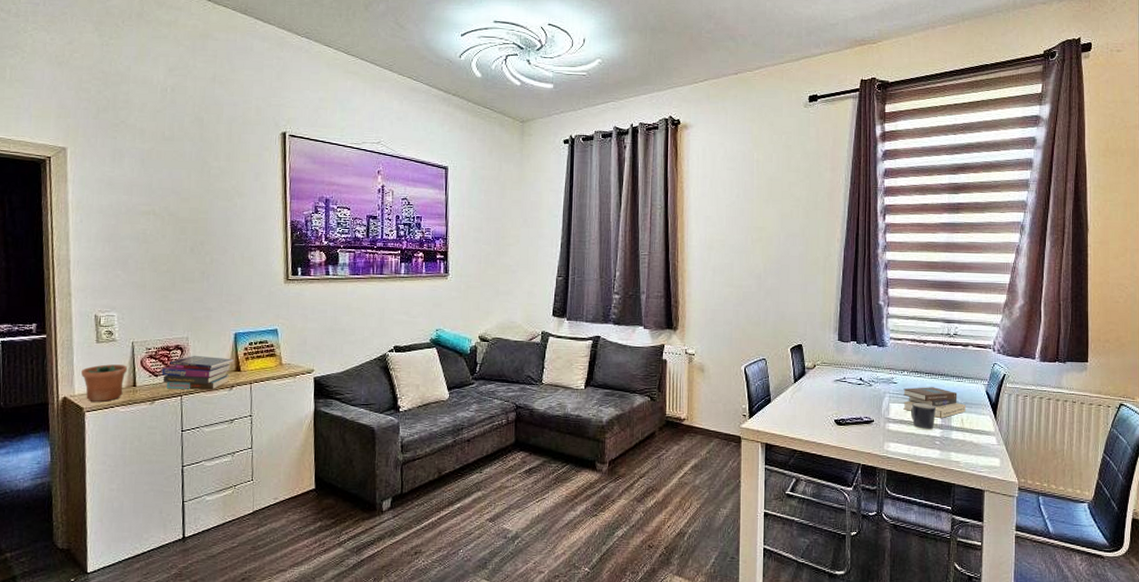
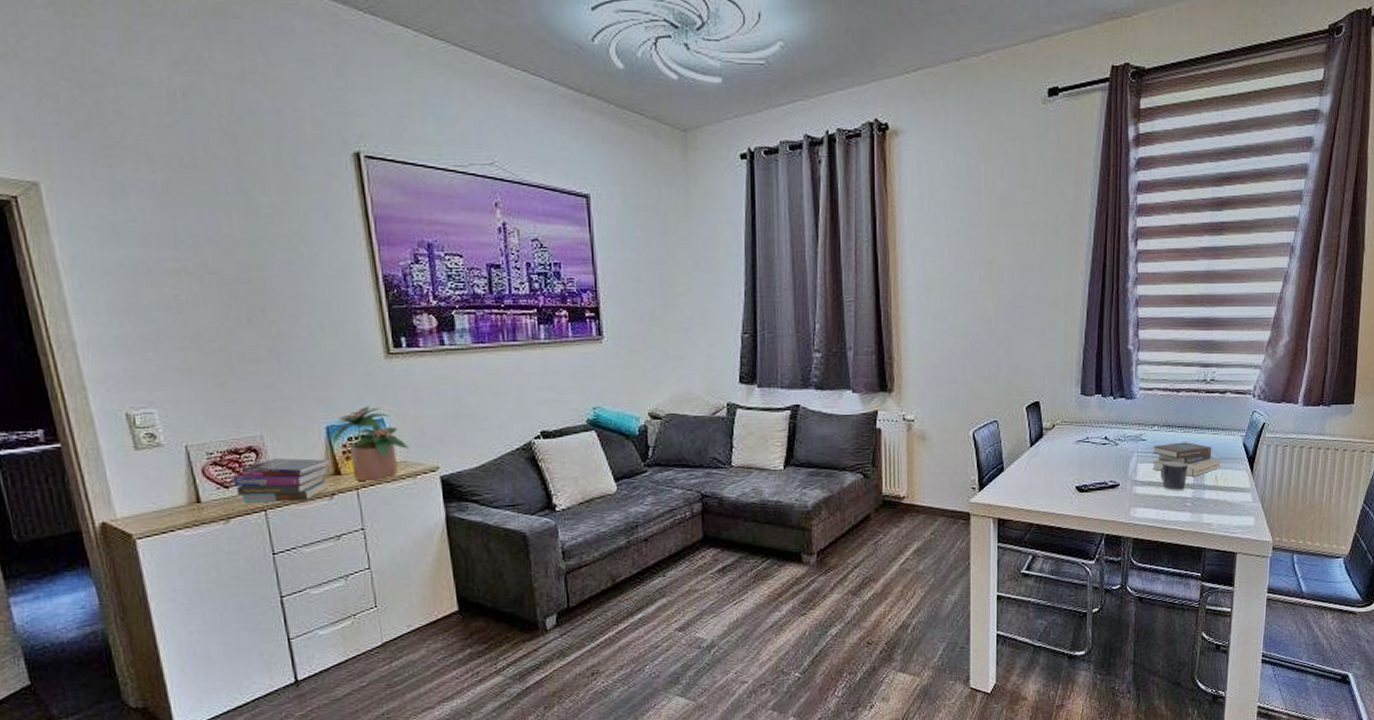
planter: present [81,364,127,402] -> none [120,476,185,525]
potted plant: none [236,319,293,378] -> present [328,406,409,482]

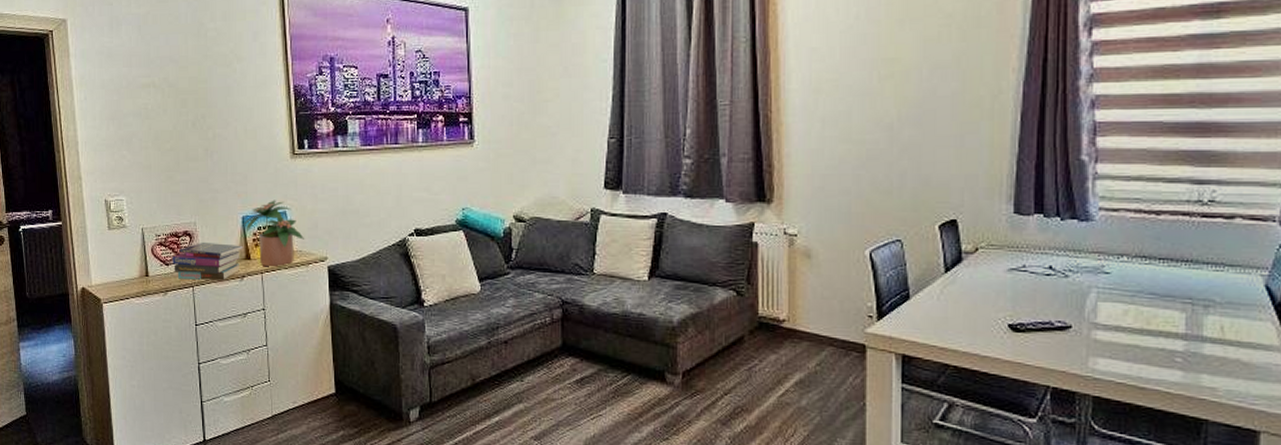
books: present [1152,442,1220,477] -> none [1120,279,1228,324]
mug: present [1161,461,1189,493] -> none [1134,302,1178,344]

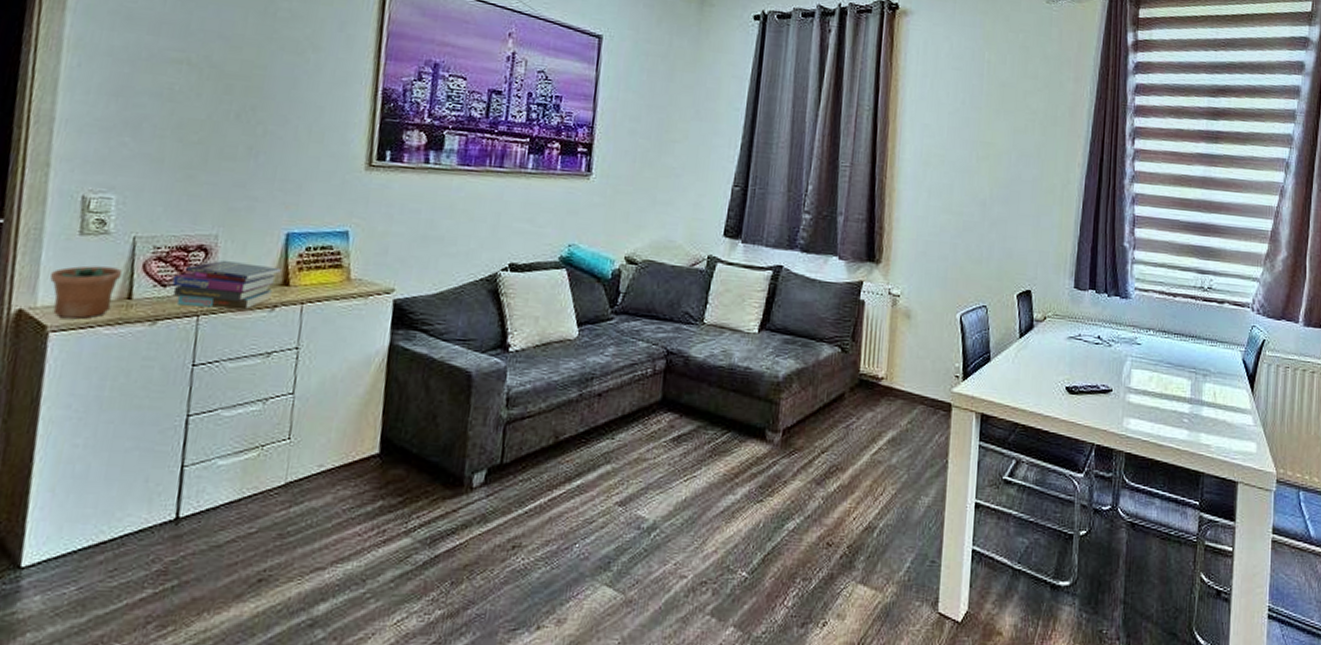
planter: none [97,252,139,293] -> present [50,265,122,319]
potted plant: present [244,200,304,268] -> none [287,216,368,298]

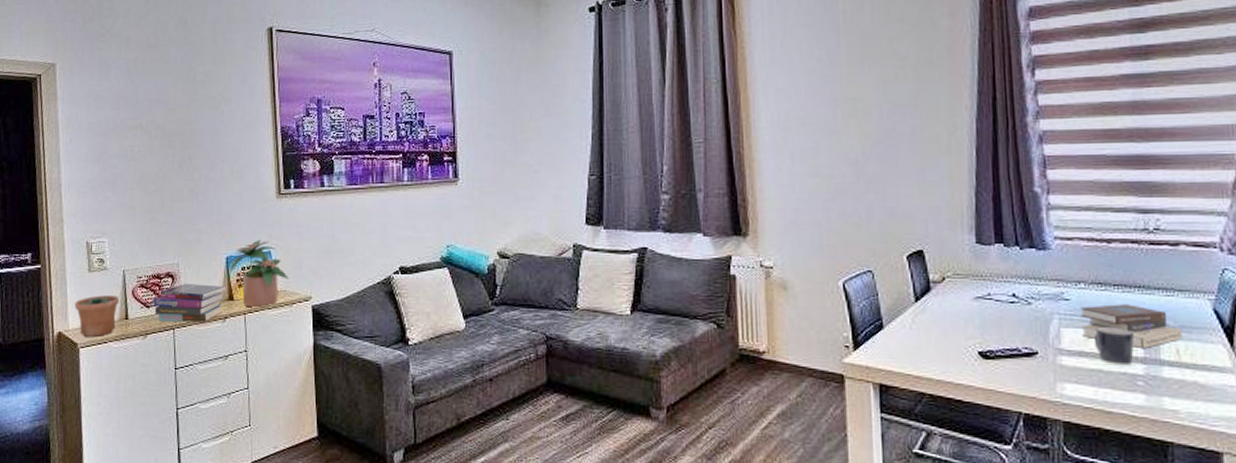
potted plant: none [287,216,368,298] -> present [228,240,288,308]
books: none [1147,350,1219,390] -> present [1080,304,1182,348]
mug: none [1156,370,1186,406] -> present [1094,327,1135,368]

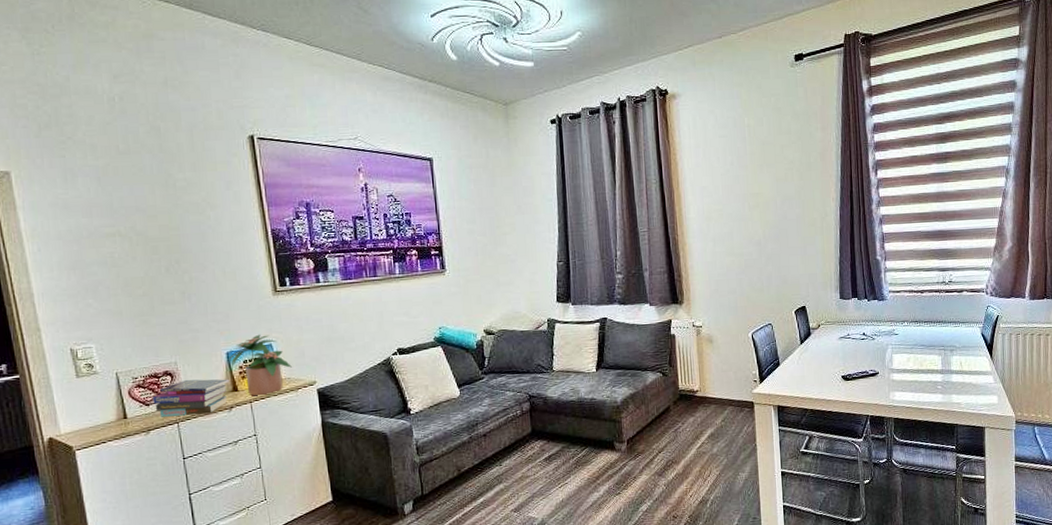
planter: present [75,295,119,336] -> none [65,397,115,439]
books: present [1080,304,1182,348] -> none [904,334,964,364]
mug: present [1094,327,1135,368] -> none [913,351,937,378]

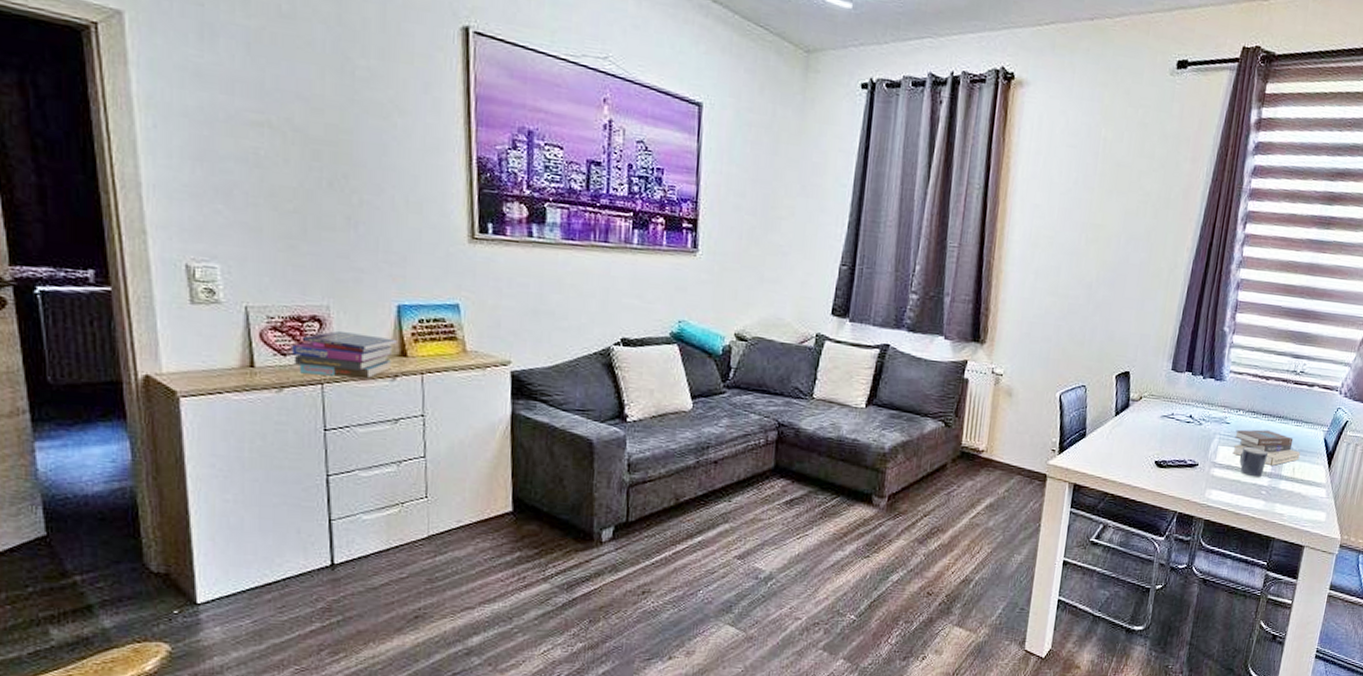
potted plant: present [228,334,292,396] -> none [400,289,482,369]
books: none [904,334,964,364] -> present [1232,429,1300,466]
mug: none [913,351,937,378] -> present [1239,447,1269,480]

